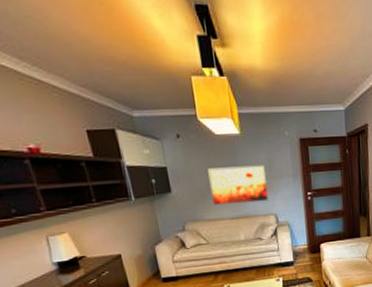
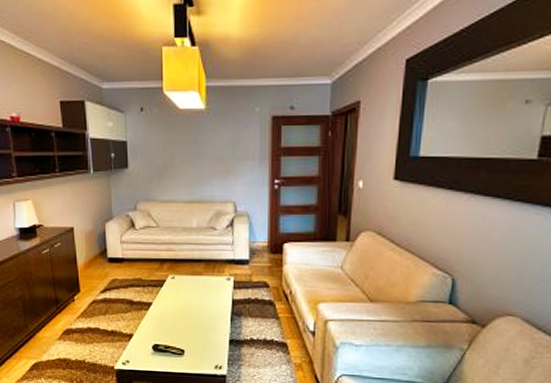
wall art: present [208,165,268,206] -> none [167,144,228,186]

